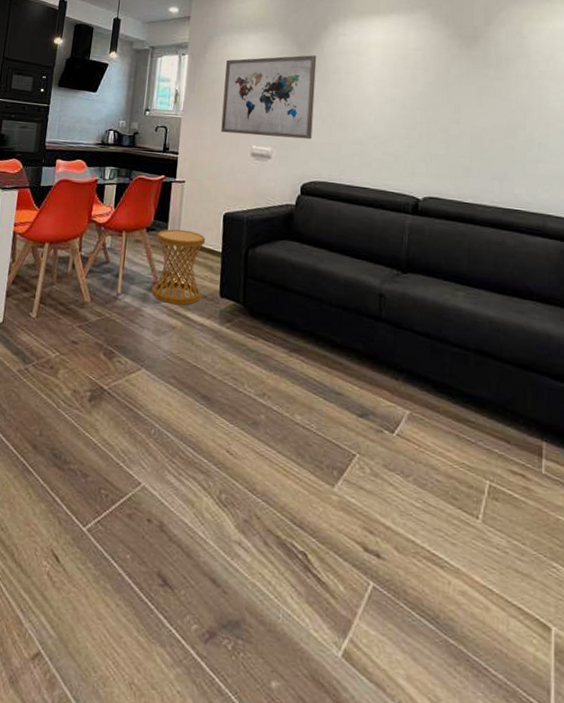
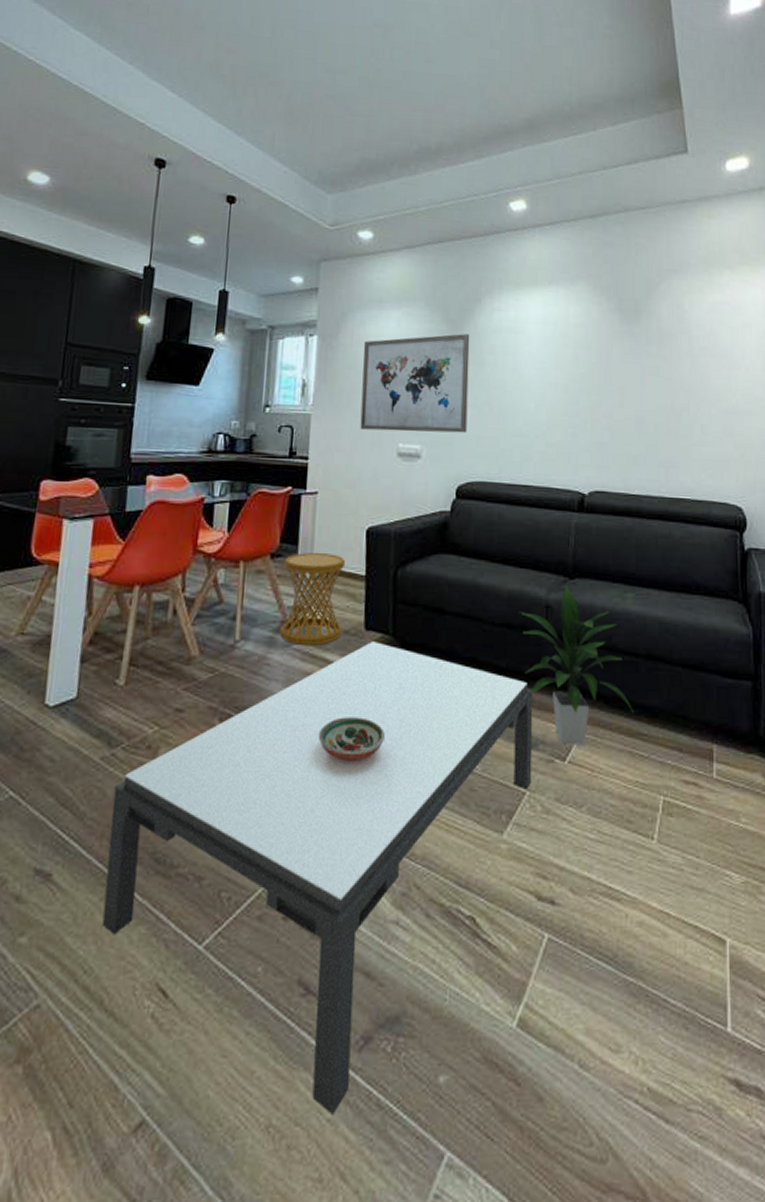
coffee table: none [14,307,366,689] -> present [102,641,533,1115]
decorative bowl: none [179,365,234,404] -> present [318,717,385,761]
indoor plant: none [355,278,462,422] -> present [520,585,634,745]

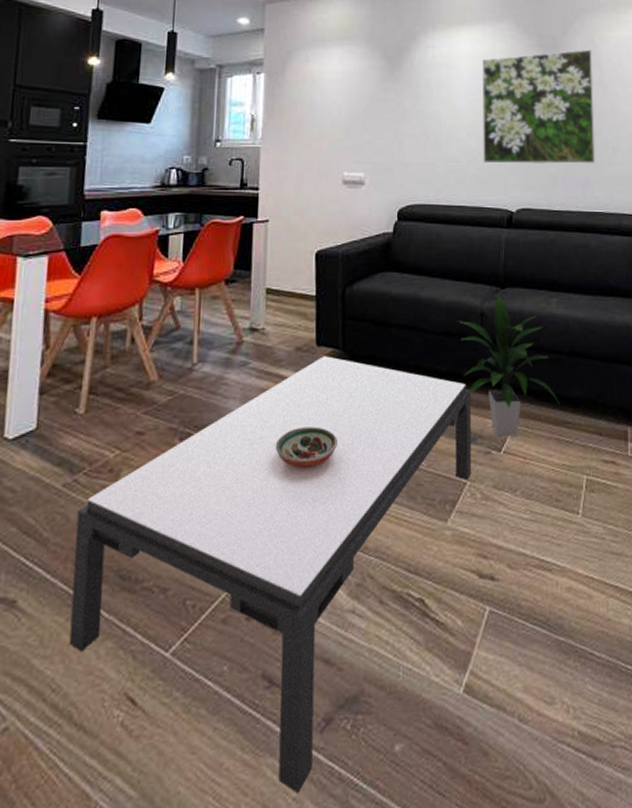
side table: present [280,553,346,646] -> none [236,277,297,365]
wall art: present [360,334,470,433] -> none [307,69,407,161]
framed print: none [551,315,682,444] -> present [482,49,596,165]

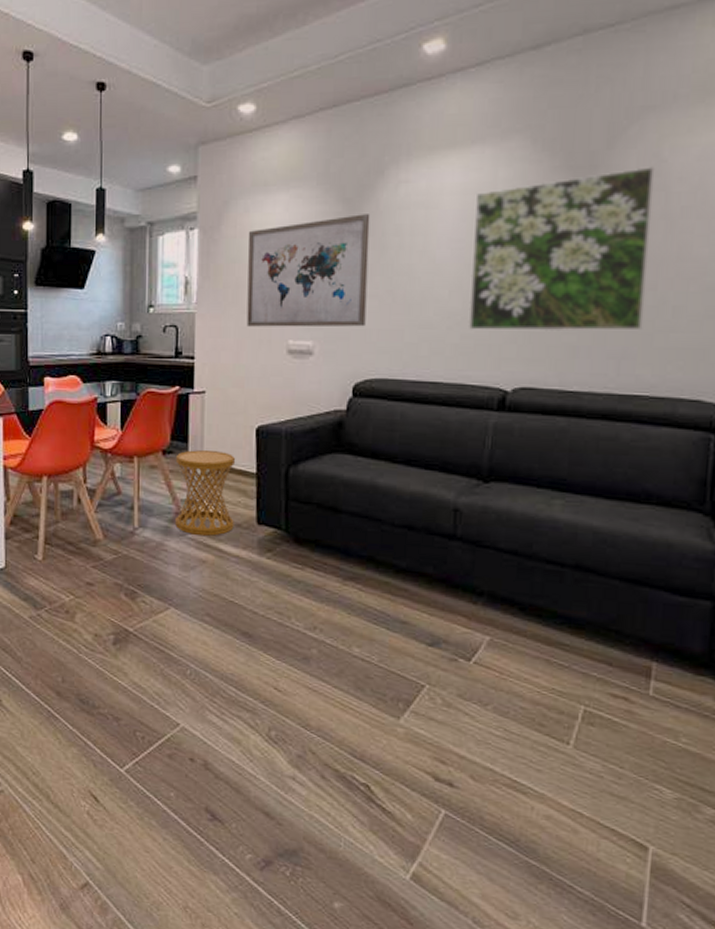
coffee table: present [69,356,472,794] -> none [42,535,437,911]
side table: none [236,277,297,365] -> present [175,450,236,537]
decorative bowl: present [275,426,337,469] -> none [215,601,279,641]
wall art: none [307,69,407,161] -> present [246,214,371,327]
indoor plant: present [458,294,560,437] -> none [424,489,555,649]

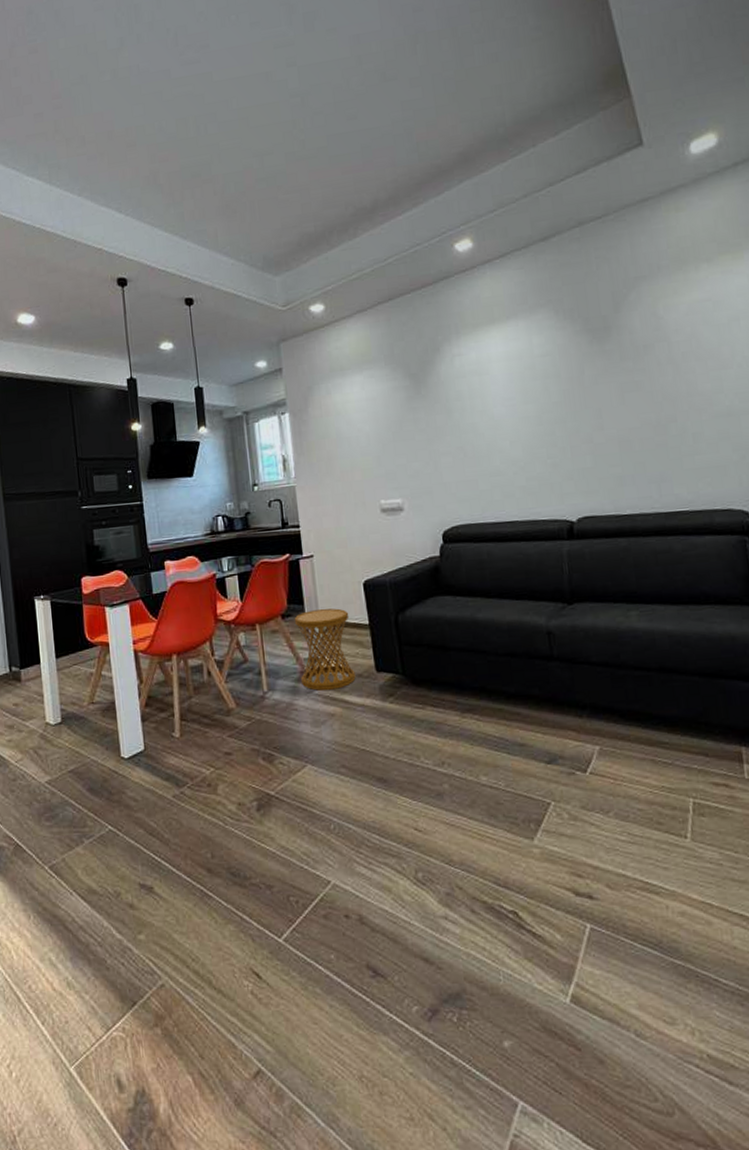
wall art: present [246,214,371,327] -> none [332,385,445,493]
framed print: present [468,167,655,332] -> none [518,323,673,473]

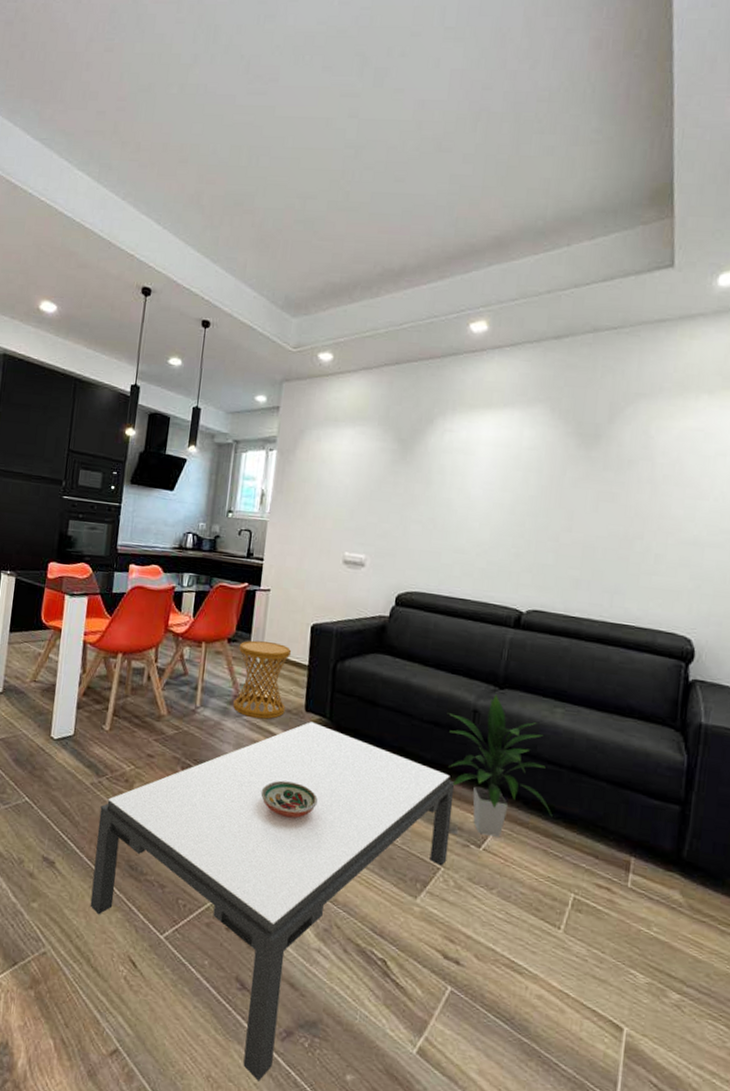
coffee table: none [188,681,555,1070] -> present [90,722,455,1082]
decorative bowl: none [349,747,410,786] -> present [260,780,318,819]
indoor plant: none [522,611,652,758] -> present [448,694,553,837]

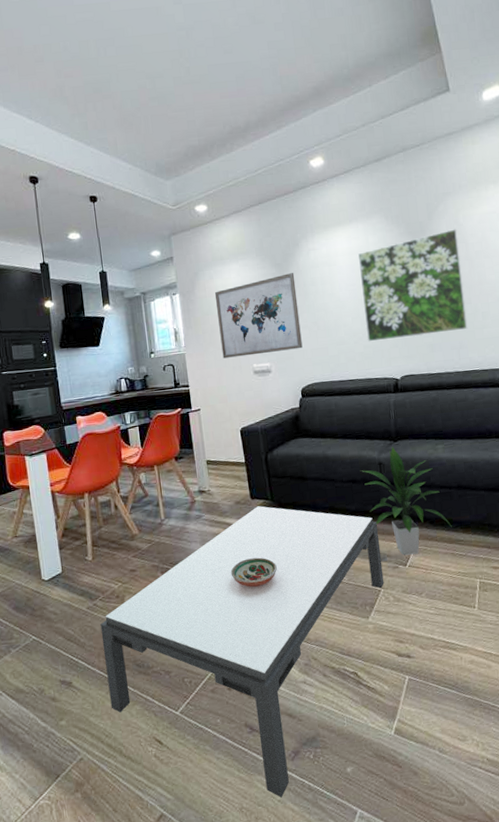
side table: present [233,640,292,720] -> none [185,450,235,516]
wall art: none [310,453,420,547] -> present [214,273,303,359]
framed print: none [493,440,645,571] -> present [358,229,468,342]

